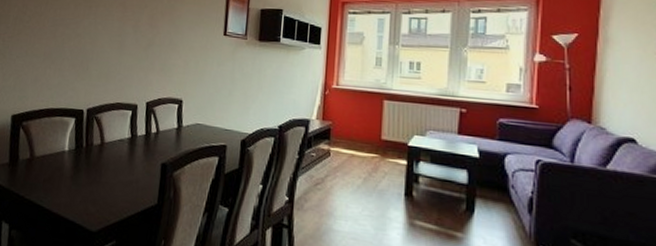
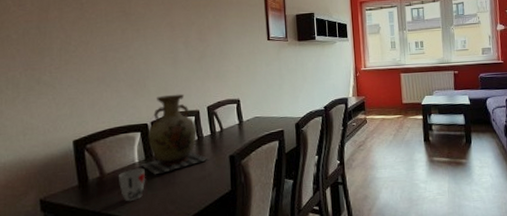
cup: none [45,157,73,193] -> present [118,168,146,202]
vase: none [69,81,140,169] -> present [140,94,209,175]

